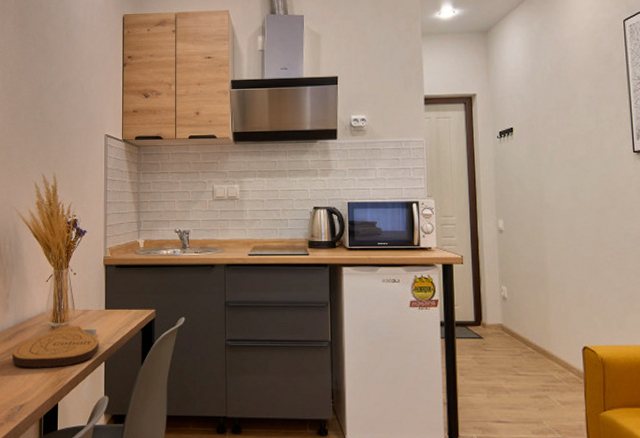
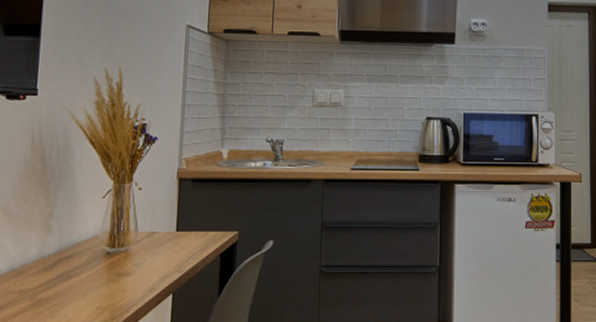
cutting board: present [11,326,99,368] -> none [52,251,167,303]

